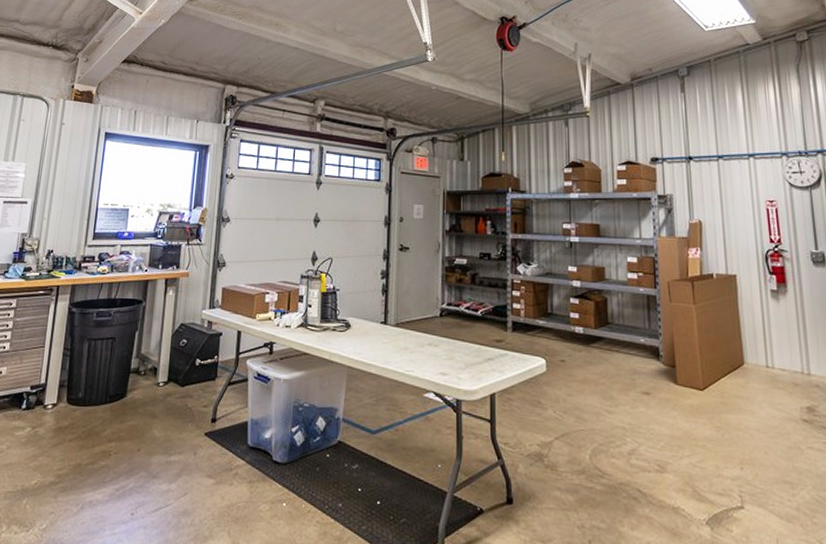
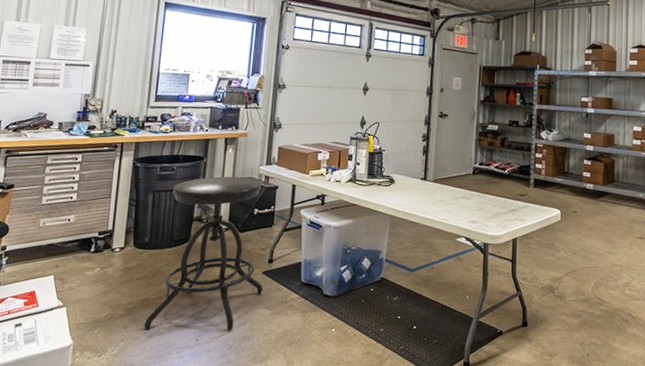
stool: none [75,322,206,504] -> present [144,176,263,331]

